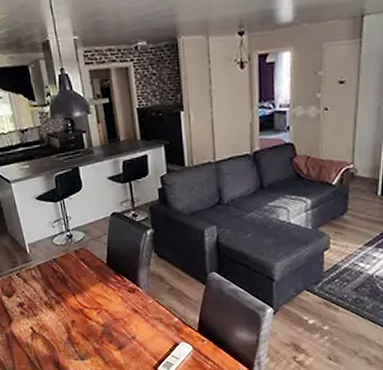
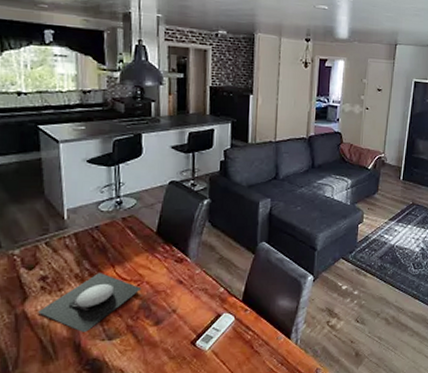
plate: none [22,301,102,352] -> present [38,273,142,332]

